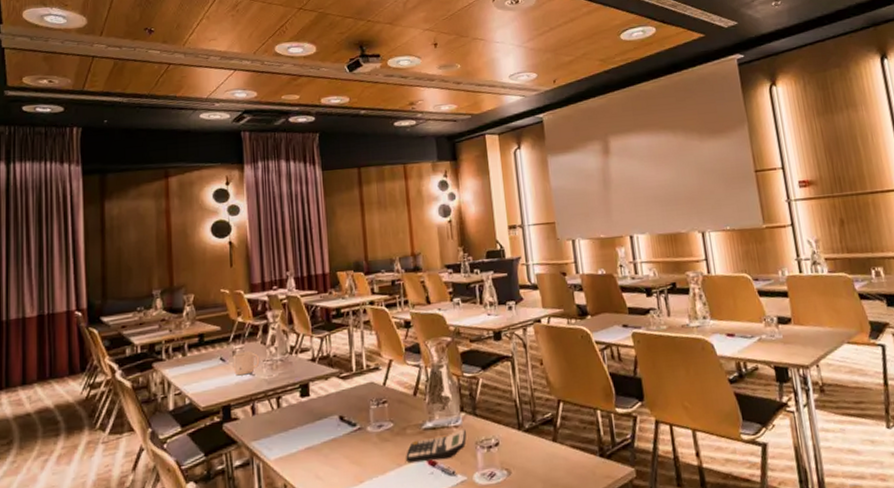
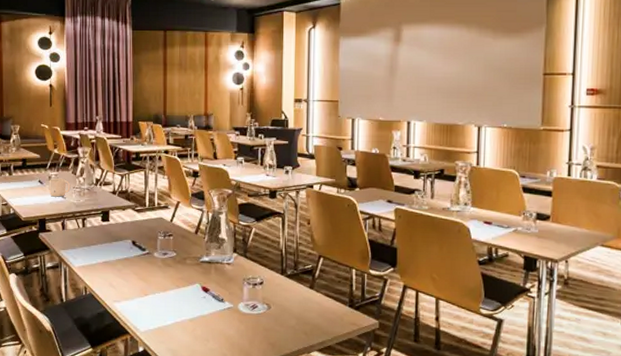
calculator: present [406,429,467,463] -> none [184,266,236,289]

